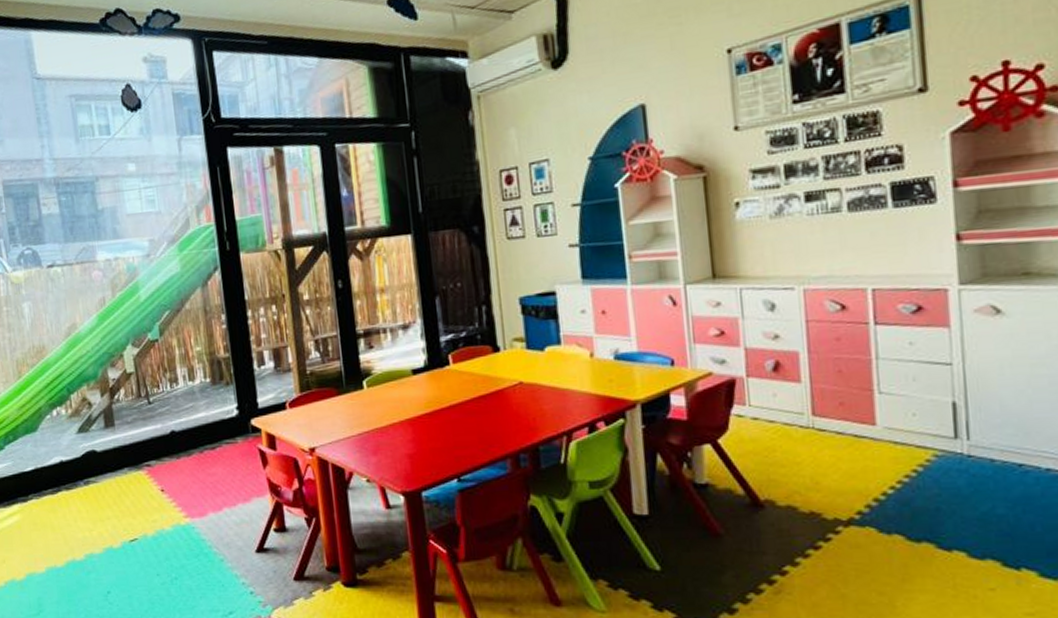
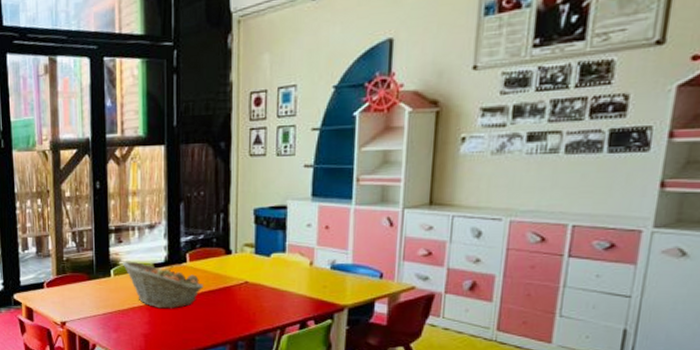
fruit basket: none [375,368,473,422] -> present [122,261,204,309]

